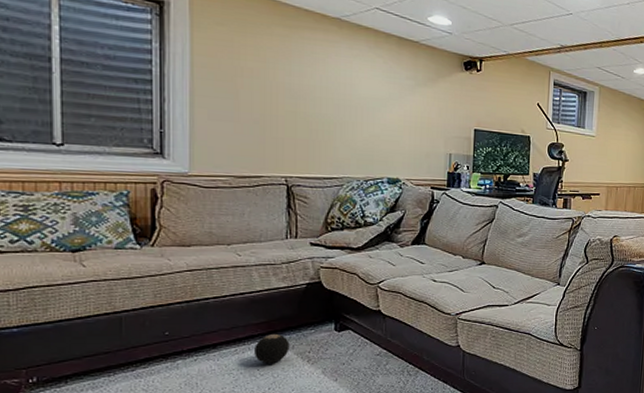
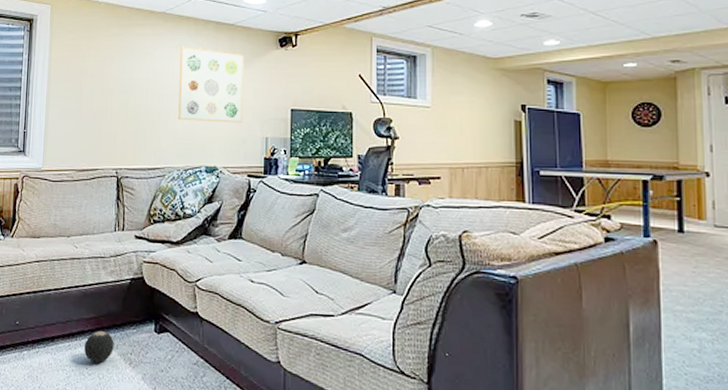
wall art: none [357,56,429,139] -> present [178,46,245,123]

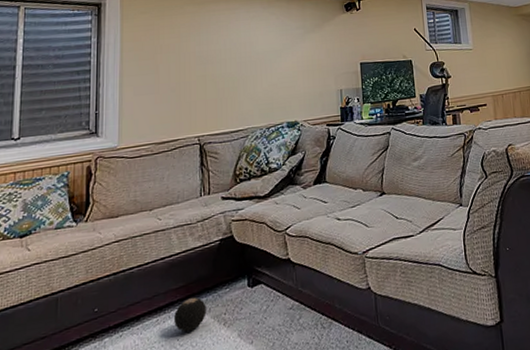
wall art: present [178,46,245,123] -> none [255,17,319,84]

